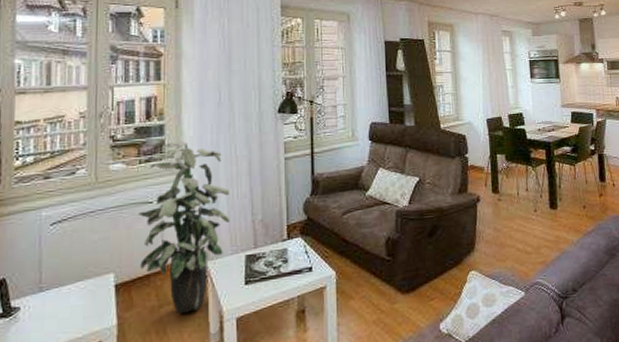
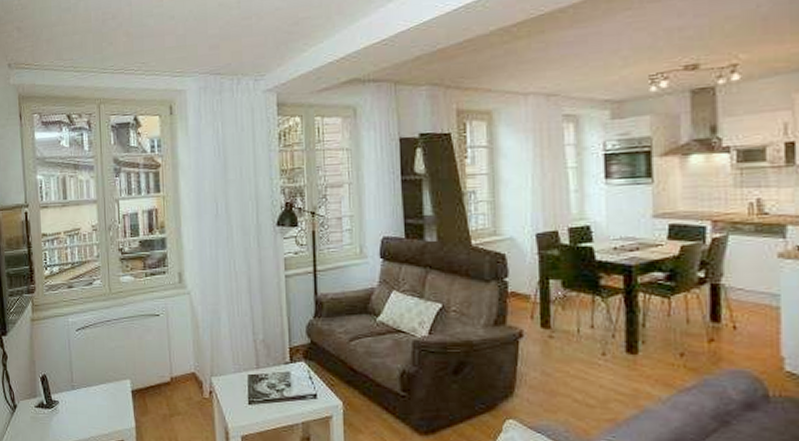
indoor plant: present [138,141,230,313] -> none [147,255,232,424]

